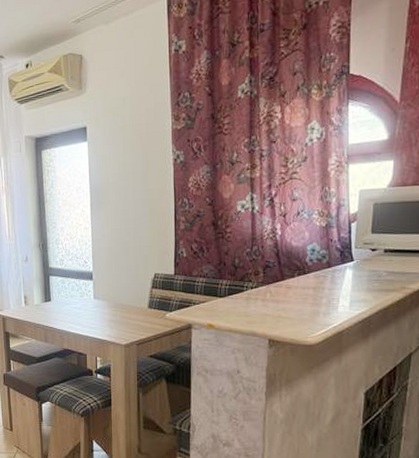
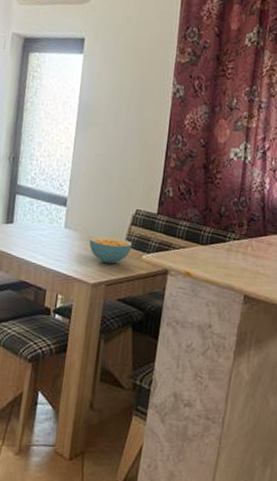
cereal bowl: none [117,301,155,326] -> present [89,236,132,264]

